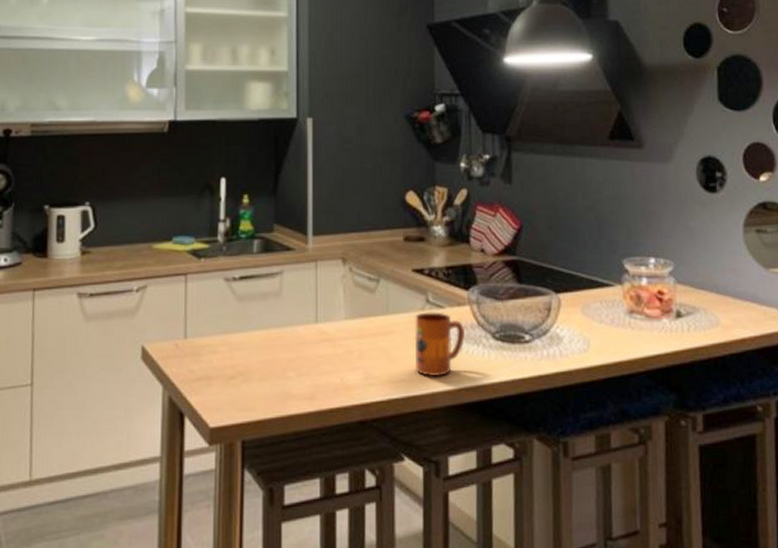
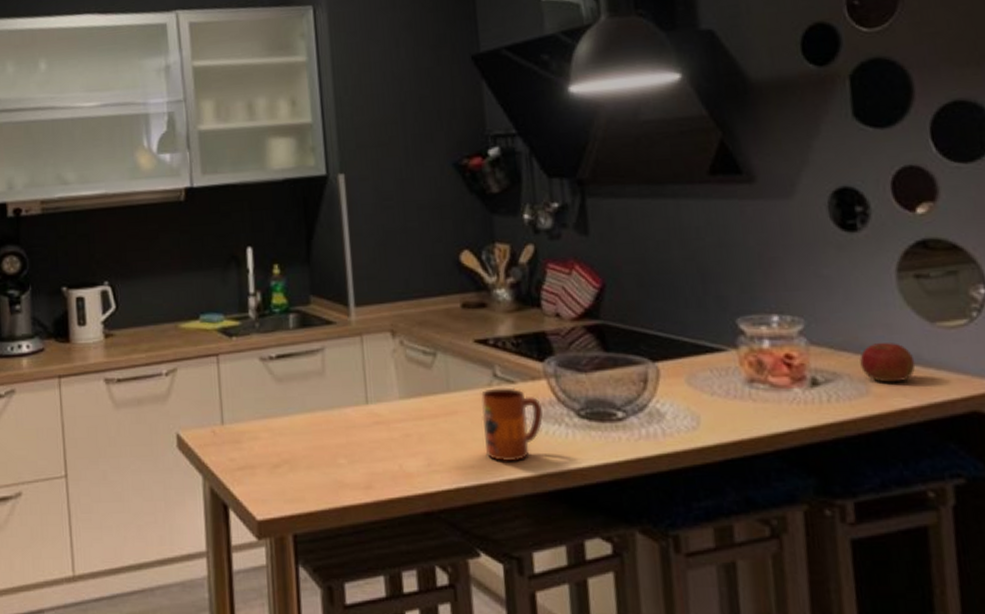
apple: none [713,284,753,317] -> present [860,343,916,383]

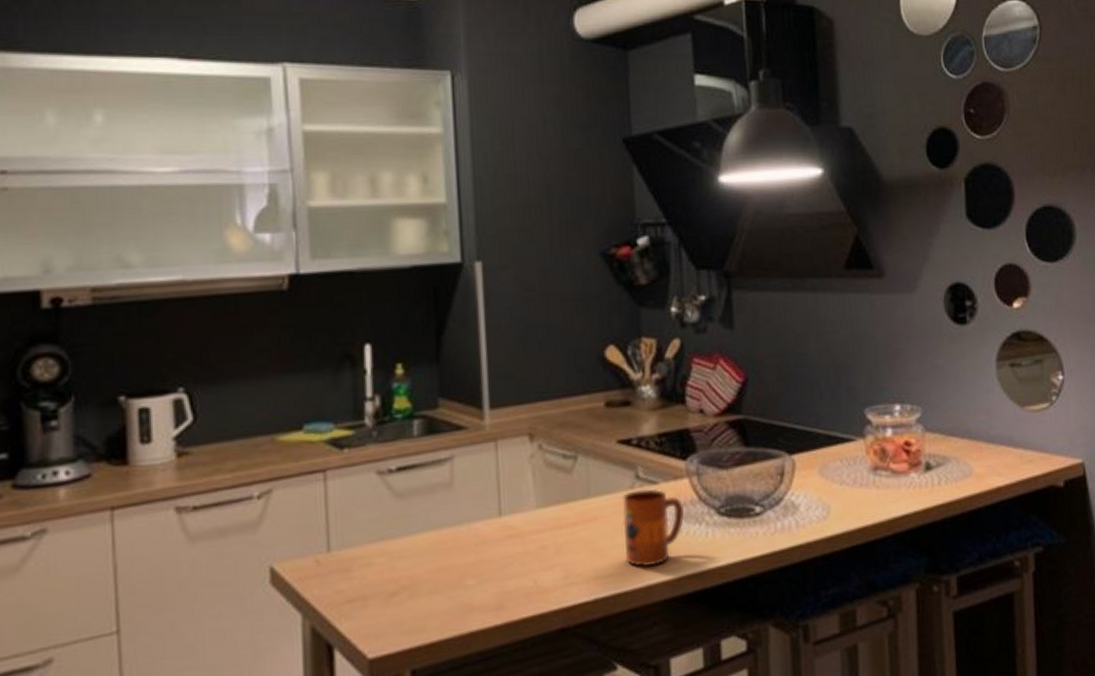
apple: present [860,343,916,383] -> none [965,426,1009,464]

